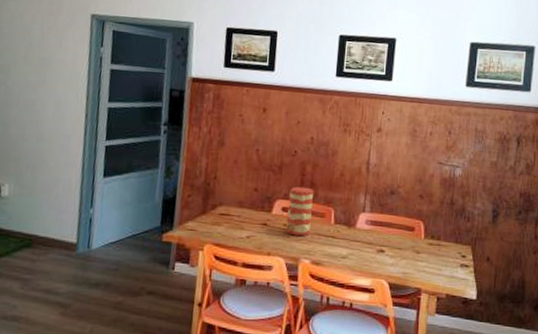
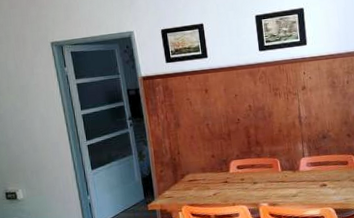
vase: present [286,186,313,237] -> none [240,146,263,187]

